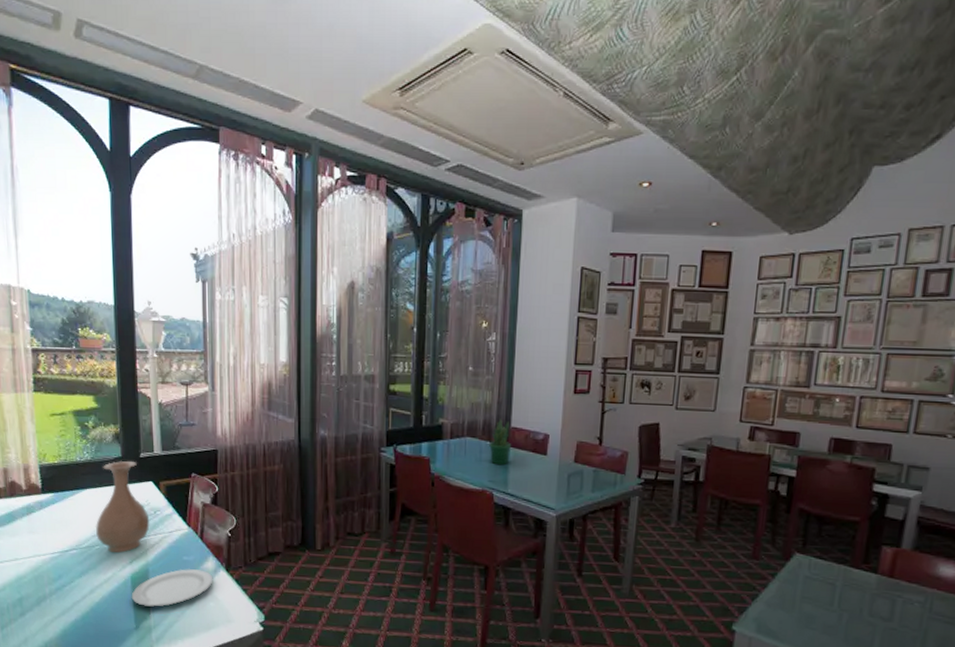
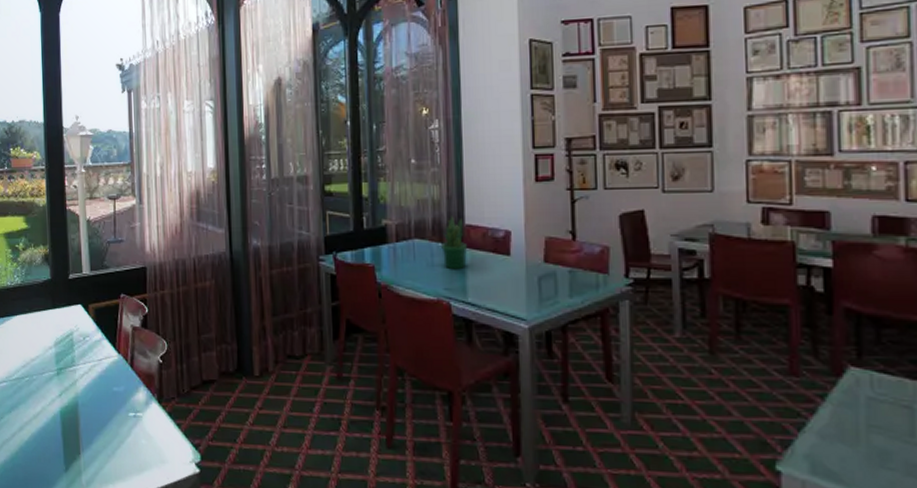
vase: present [95,460,150,554] -> none [24,283,79,385]
plate: present [131,569,213,607] -> none [60,401,145,446]

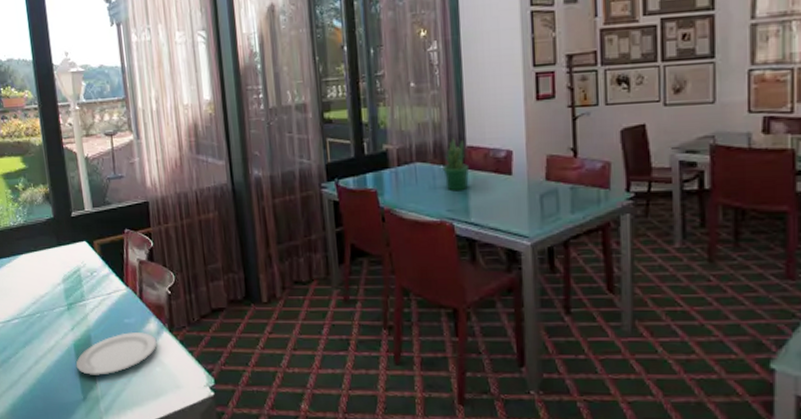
plate: none [60,401,145,446] -> present [75,332,157,375]

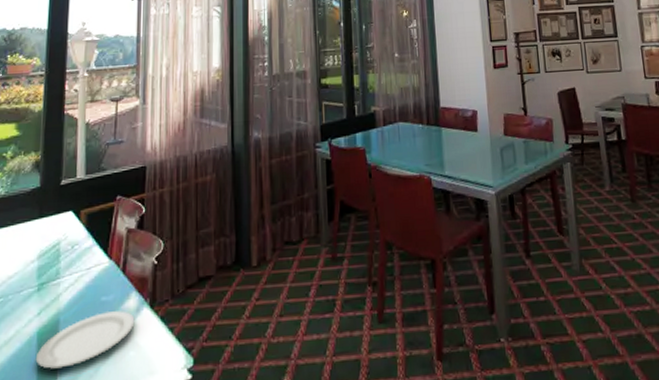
planter: present [443,138,469,192] -> none [421,100,443,148]

